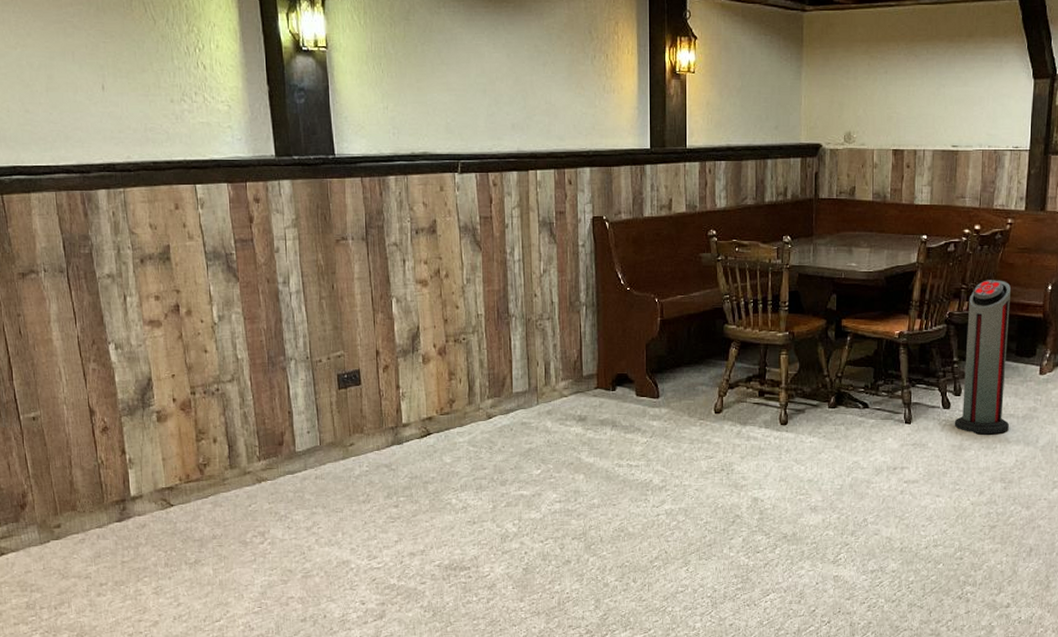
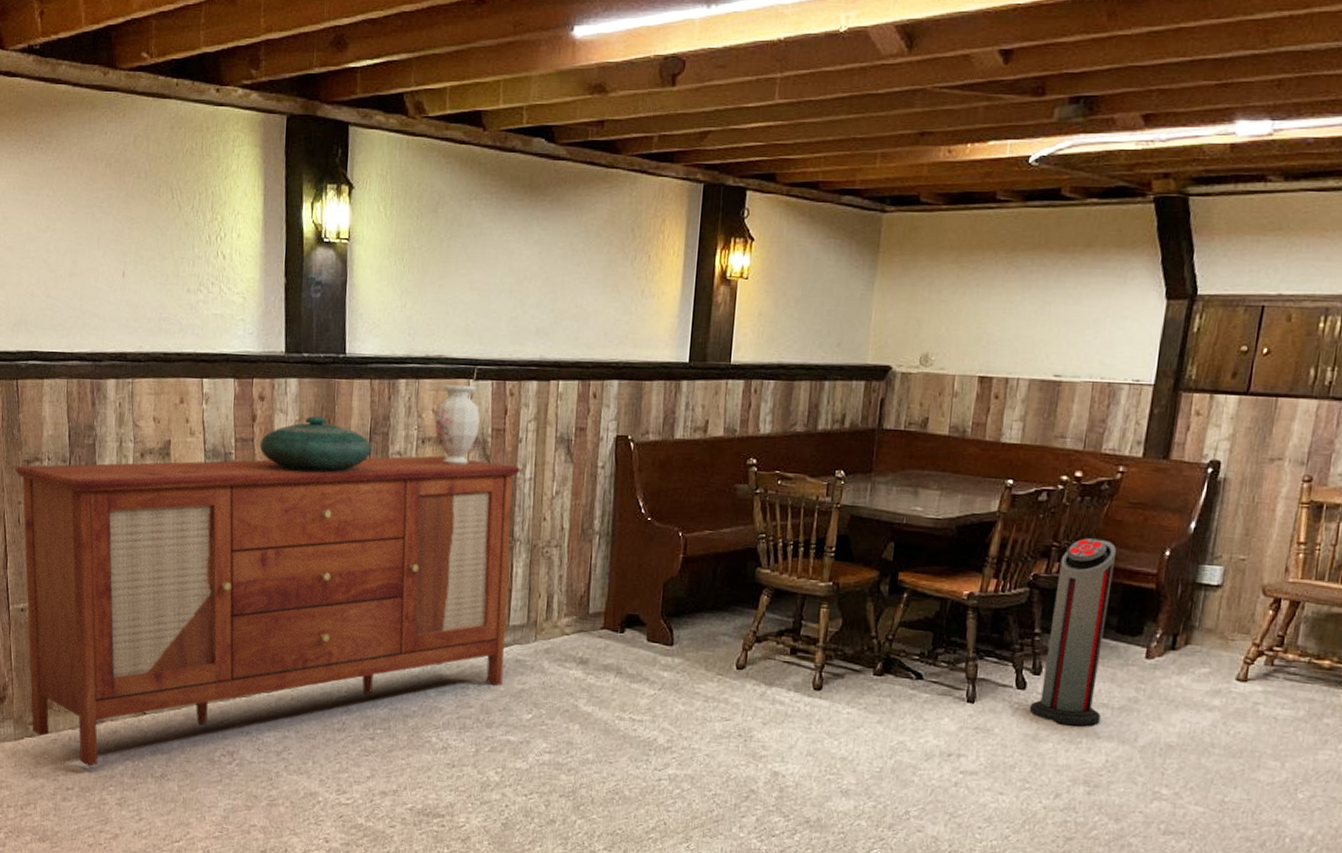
sideboard: none [10,244,512,561] -> present [15,455,521,766]
decorative bowl: none [259,215,368,266] -> present [259,416,371,473]
vase: none [426,178,469,252] -> present [434,384,481,466]

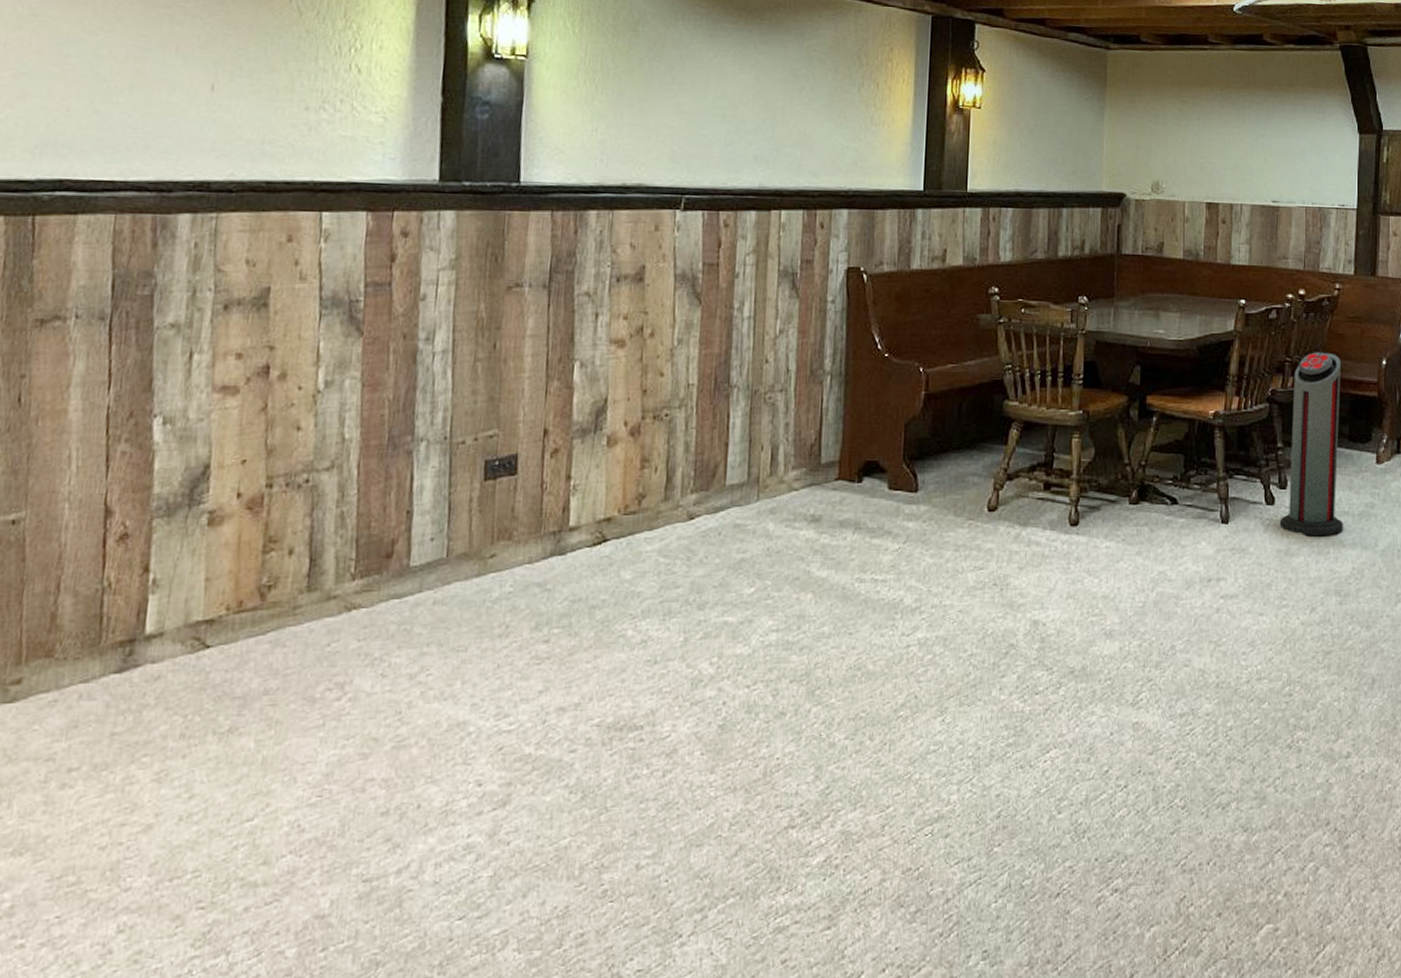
sideboard: present [15,455,521,766] -> none [15,295,738,732]
decorative bowl: present [259,416,371,473] -> none [399,254,551,320]
vase: present [434,384,481,466] -> none [632,215,689,305]

